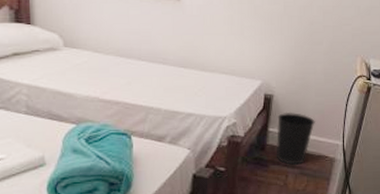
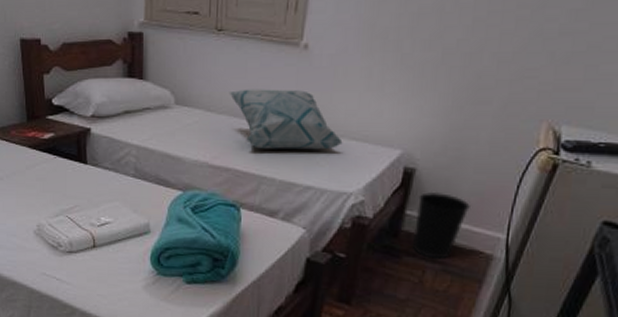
decorative pillow: none [114,33,215,84] -> present [229,89,343,150]

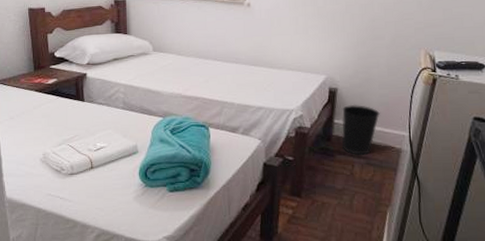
decorative pillow: present [229,89,343,150] -> none [194,36,282,81]

